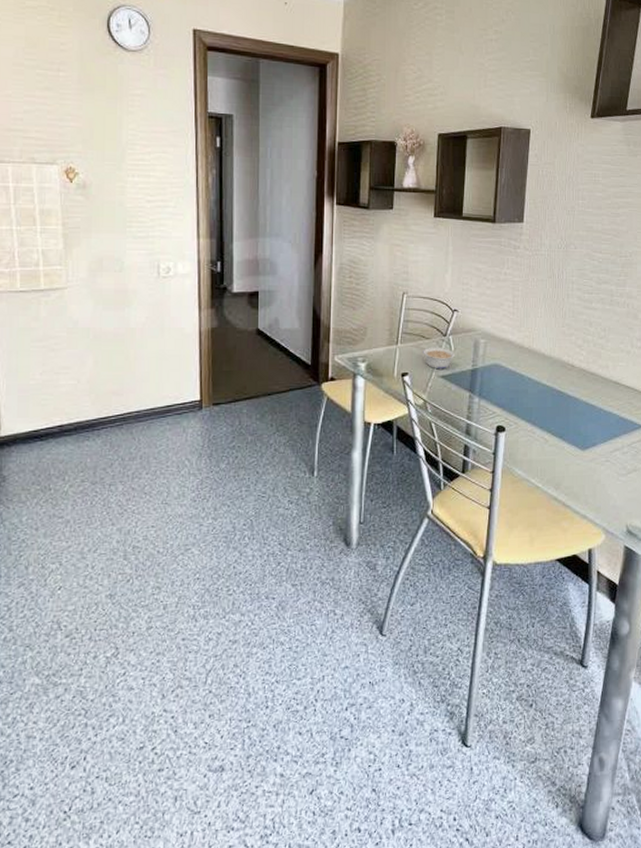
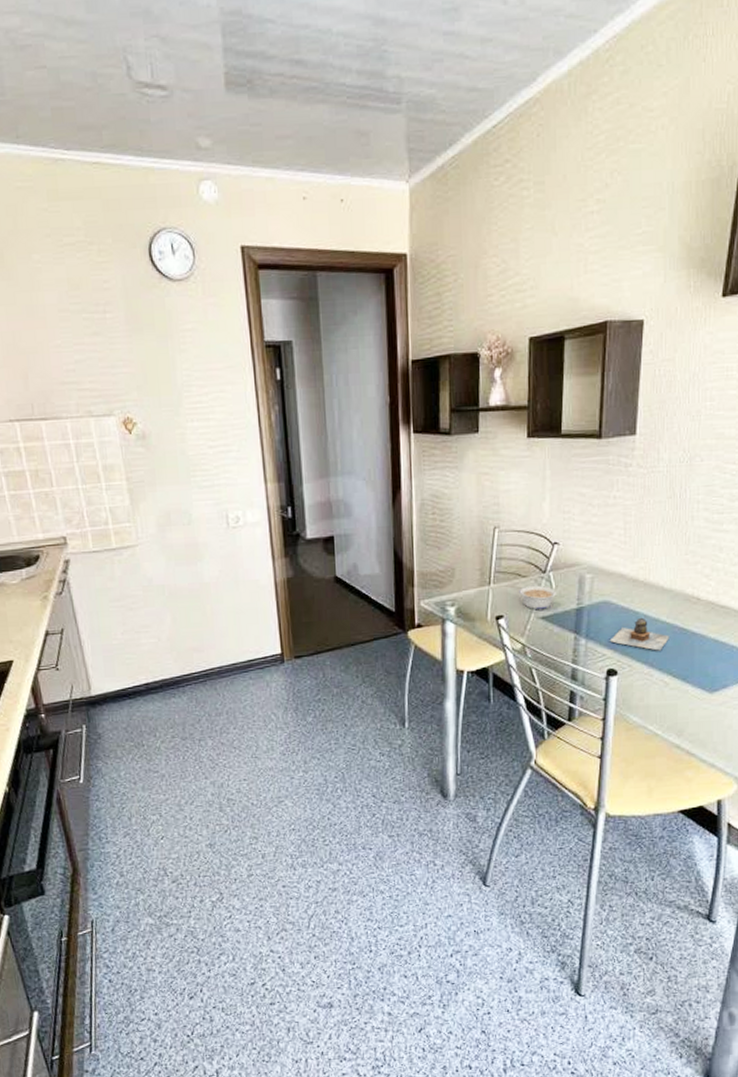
teapot: none [499,380,549,411] -> present [609,617,669,651]

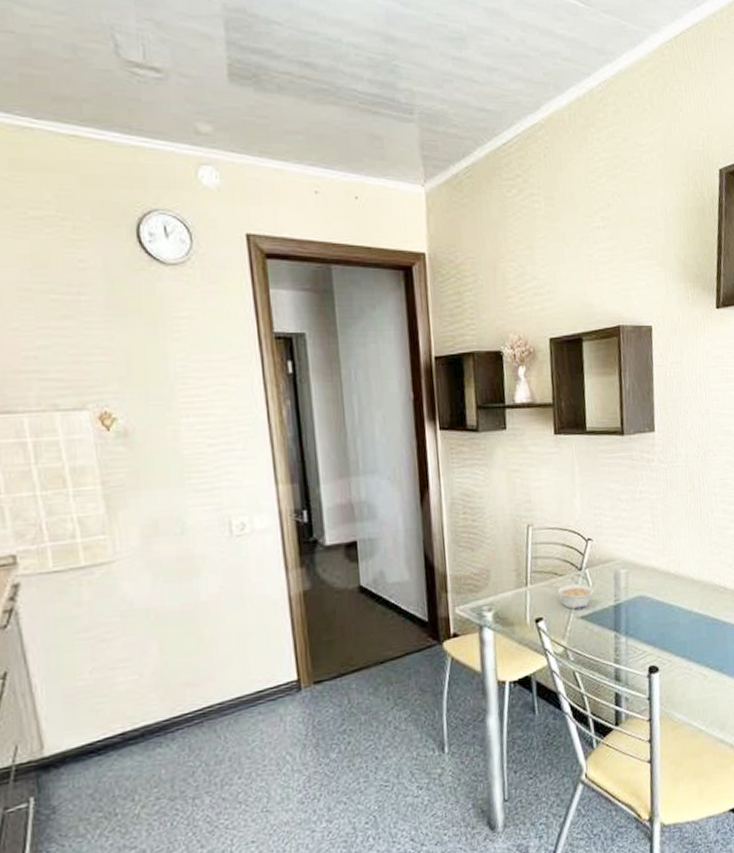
teapot: present [609,617,669,651] -> none [648,610,703,644]

